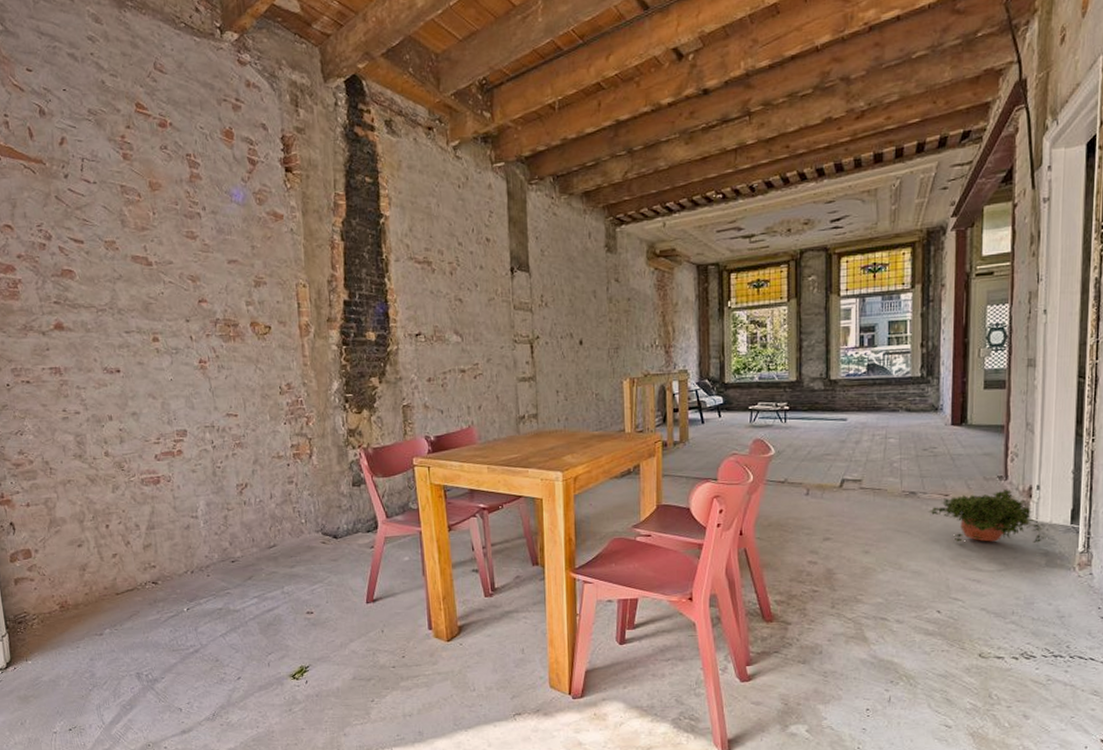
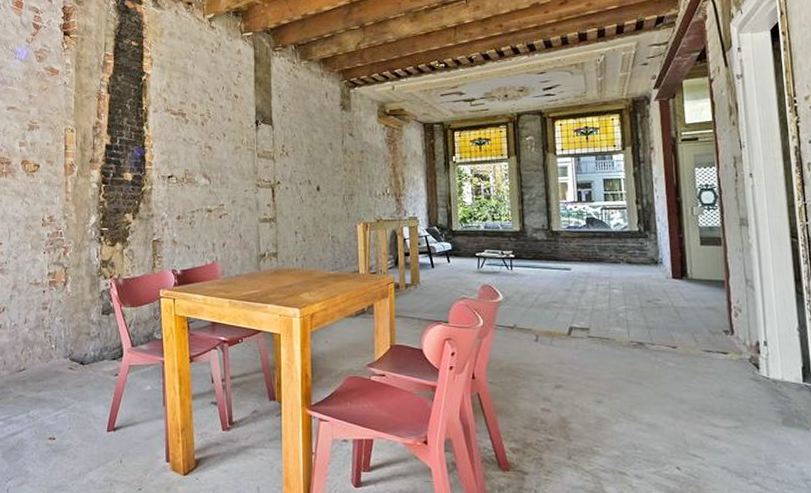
potted plant: present [929,488,1046,543] -> none [658,343,780,400]

